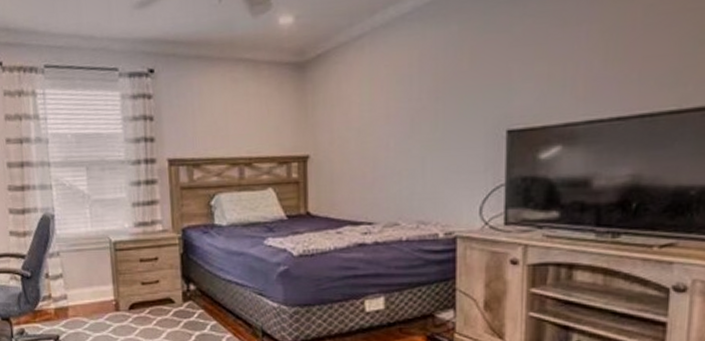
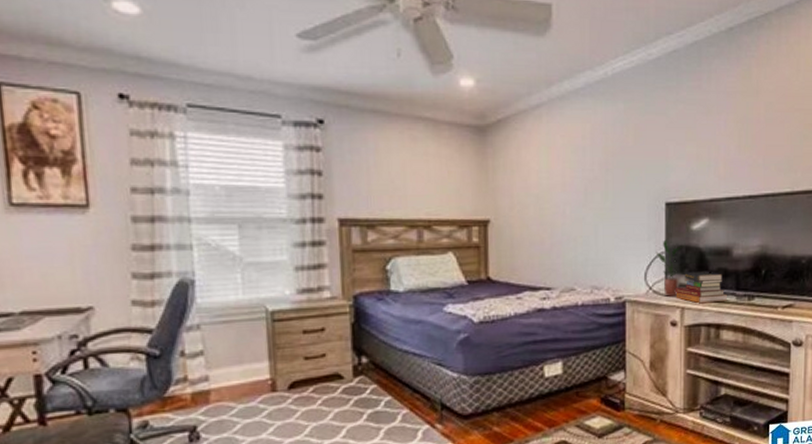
potted plant: none [493,169,530,234] -> present [655,238,684,298]
books: none [517,204,585,241] -> present [676,271,728,304]

